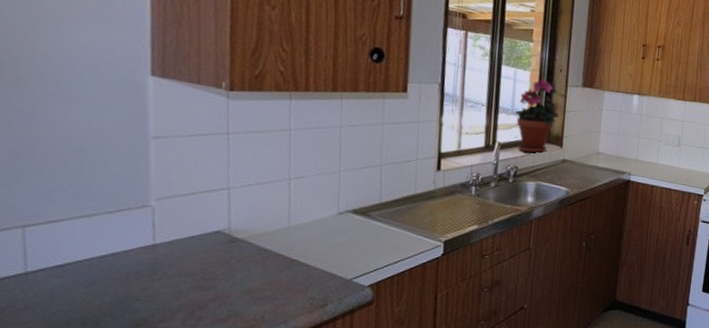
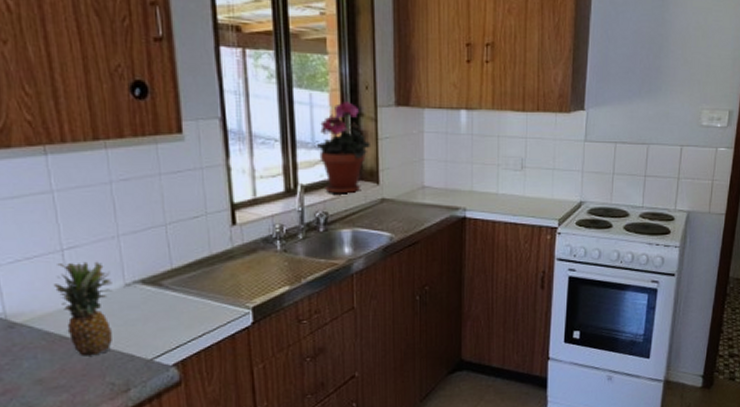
fruit: none [276,190,328,272] -> present [53,261,113,356]

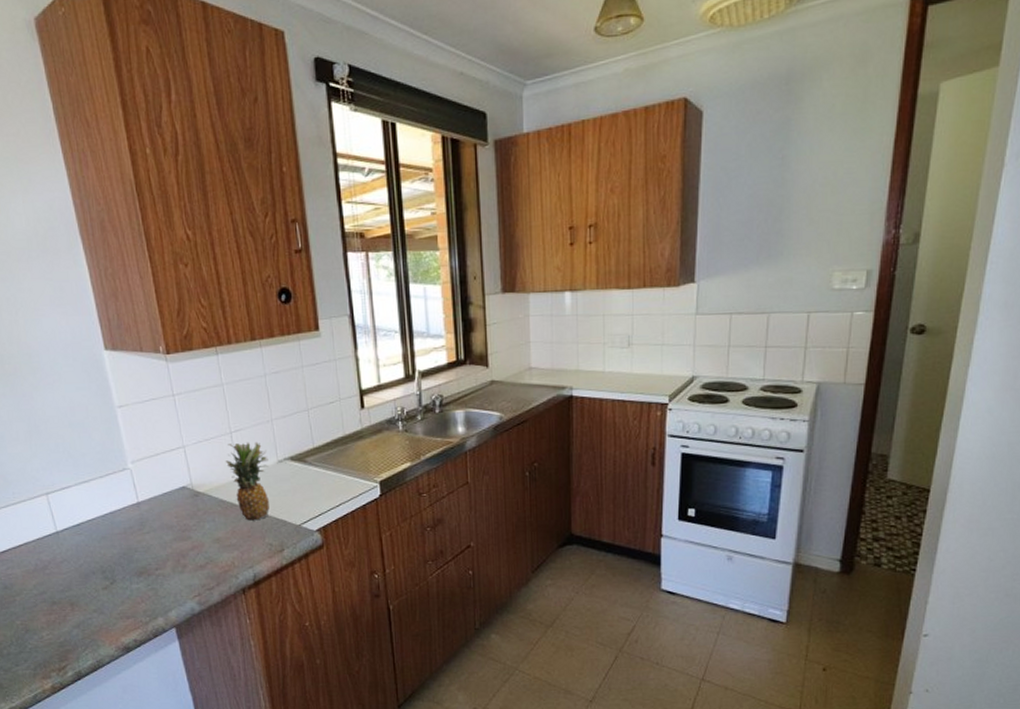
potted plant: present [314,101,370,194] -> none [429,292,479,378]

